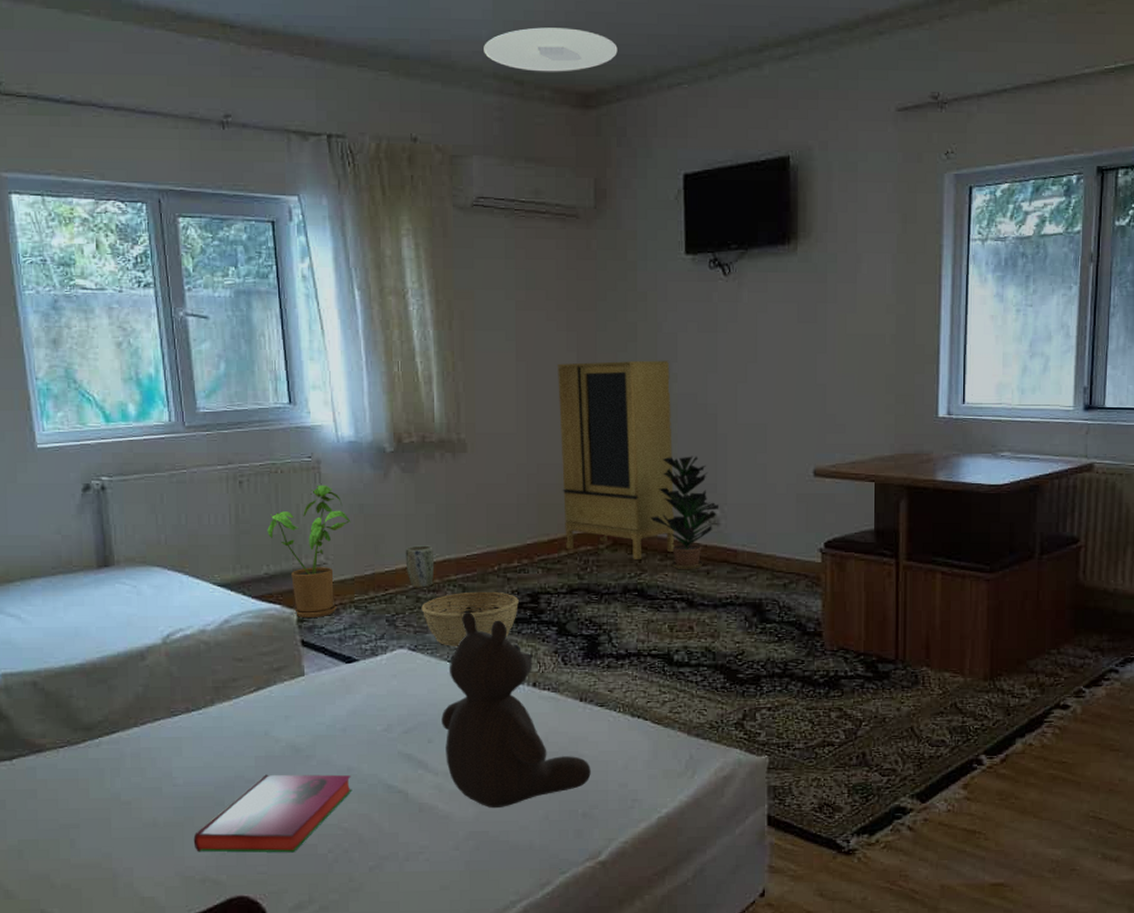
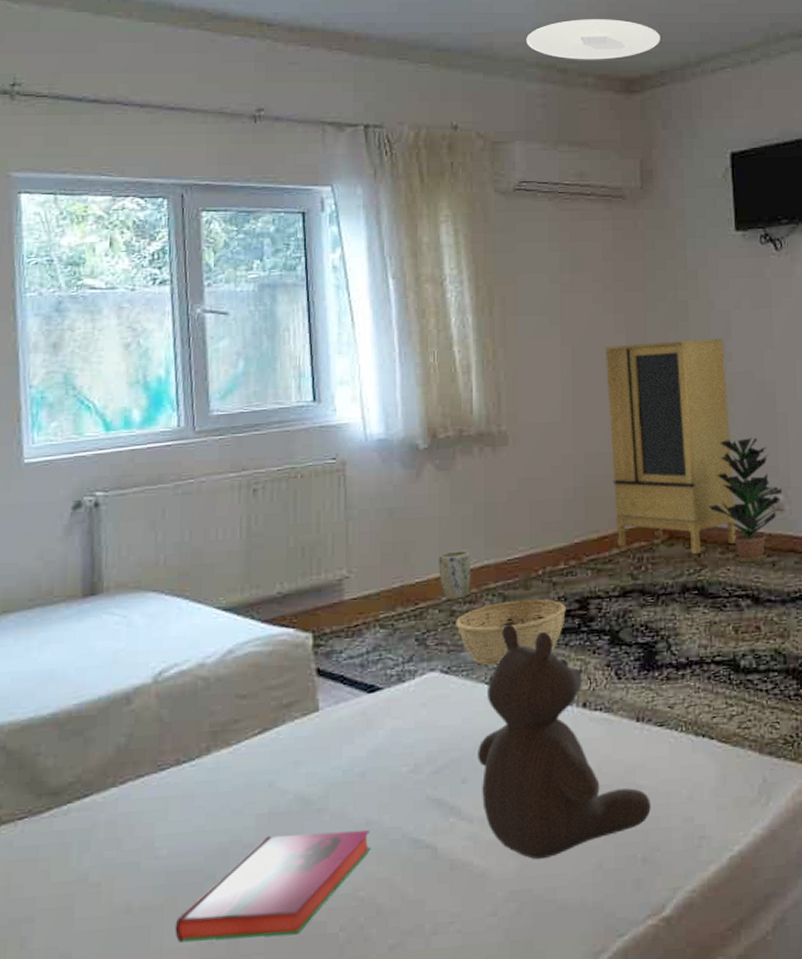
house plant: present [267,485,351,619] -> none [282,488,378,643]

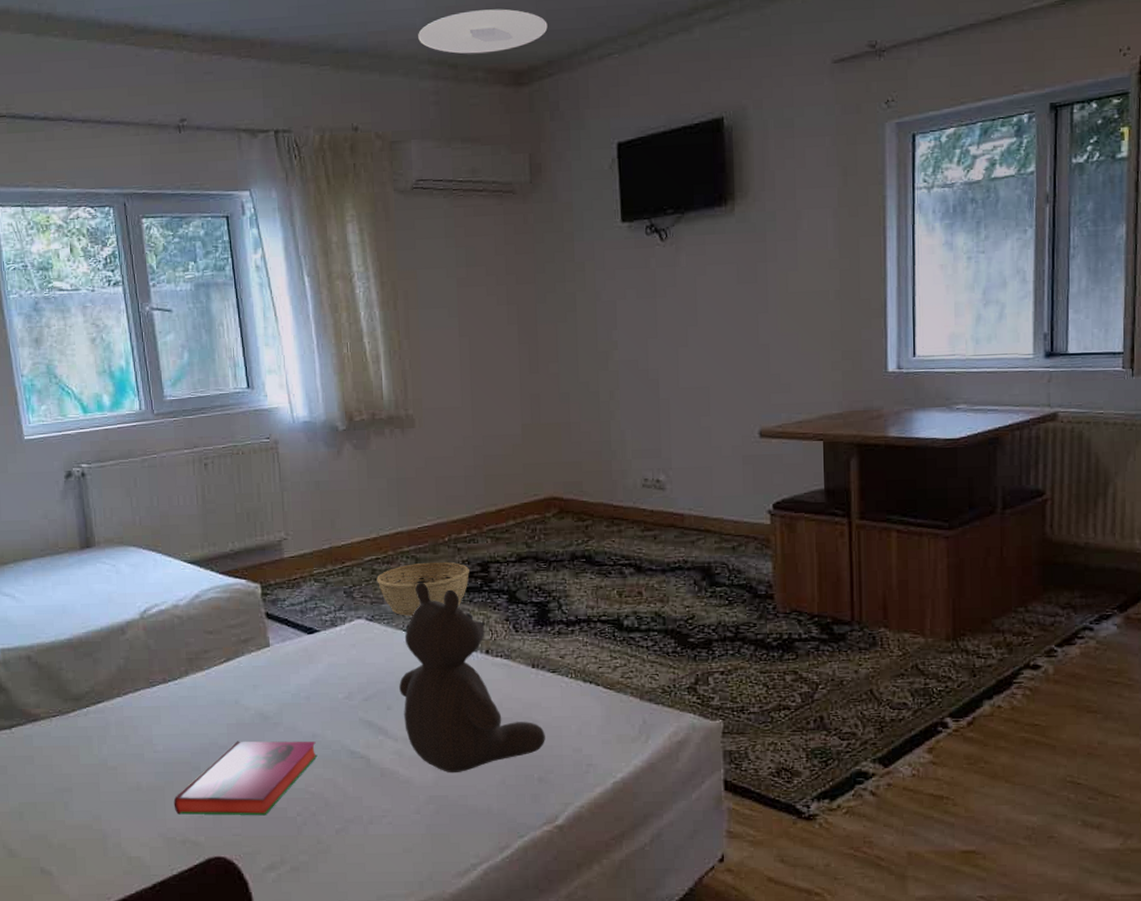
plant pot: present [438,550,472,600] -> none [360,519,388,560]
cabinet: present [604,338,737,554] -> none [498,328,621,527]
potted plant: present [708,437,782,563] -> none [595,422,663,536]

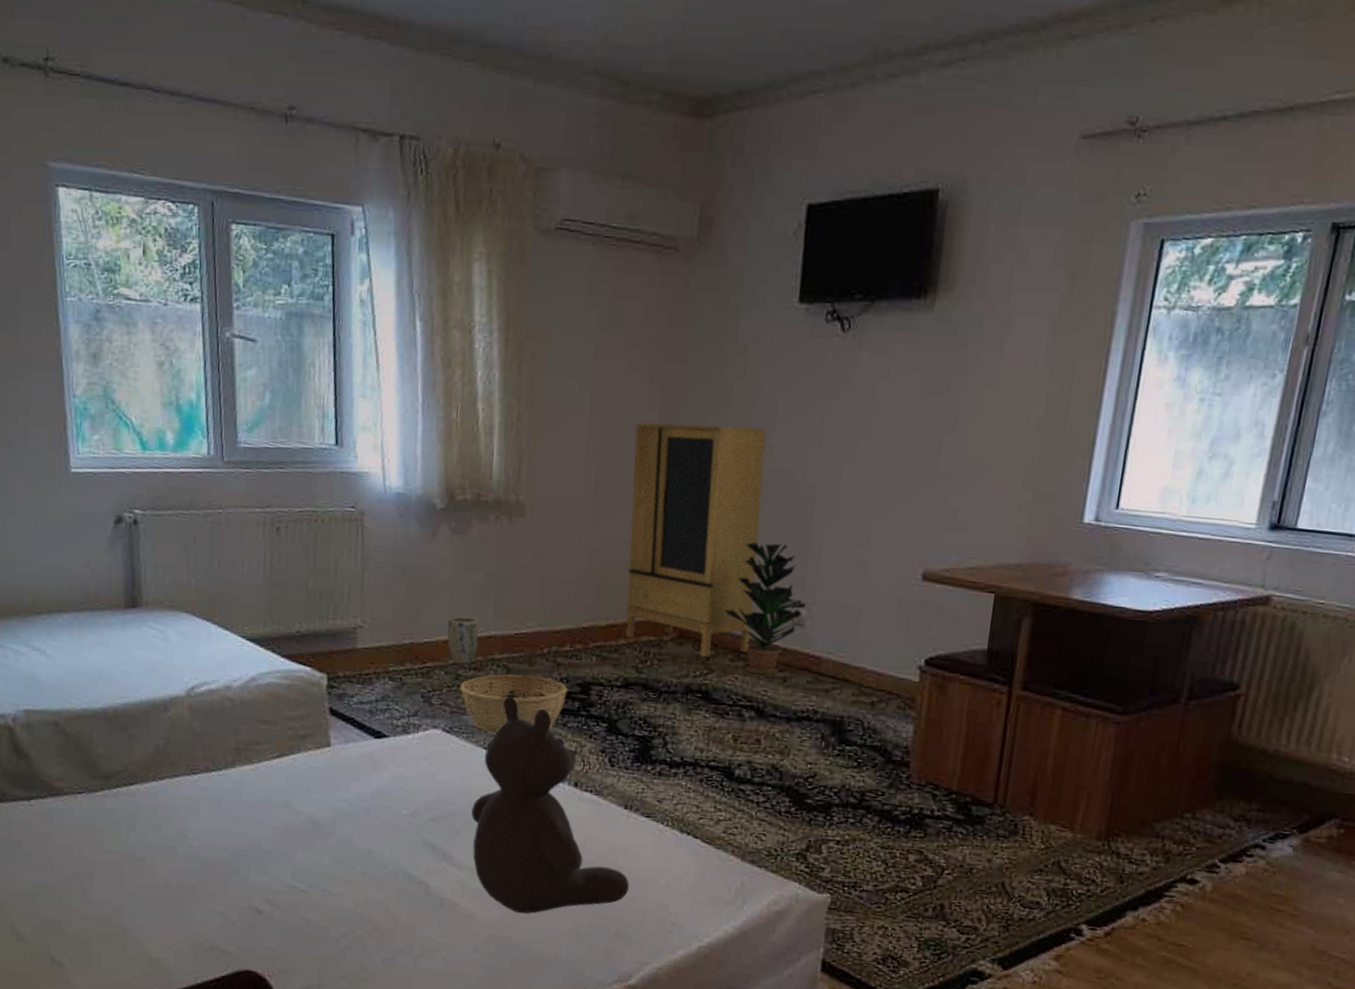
hardback book: present [173,741,318,816] -> none [205,847,371,933]
plant pot: none [360,519,388,560] -> present [447,616,479,665]
ceiling light: present [418,9,548,54] -> none [586,14,745,71]
cabinet: none [498,328,621,527] -> present [625,422,767,657]
potted plant: none [595,422,663,536] -> present [724,542,805,676]

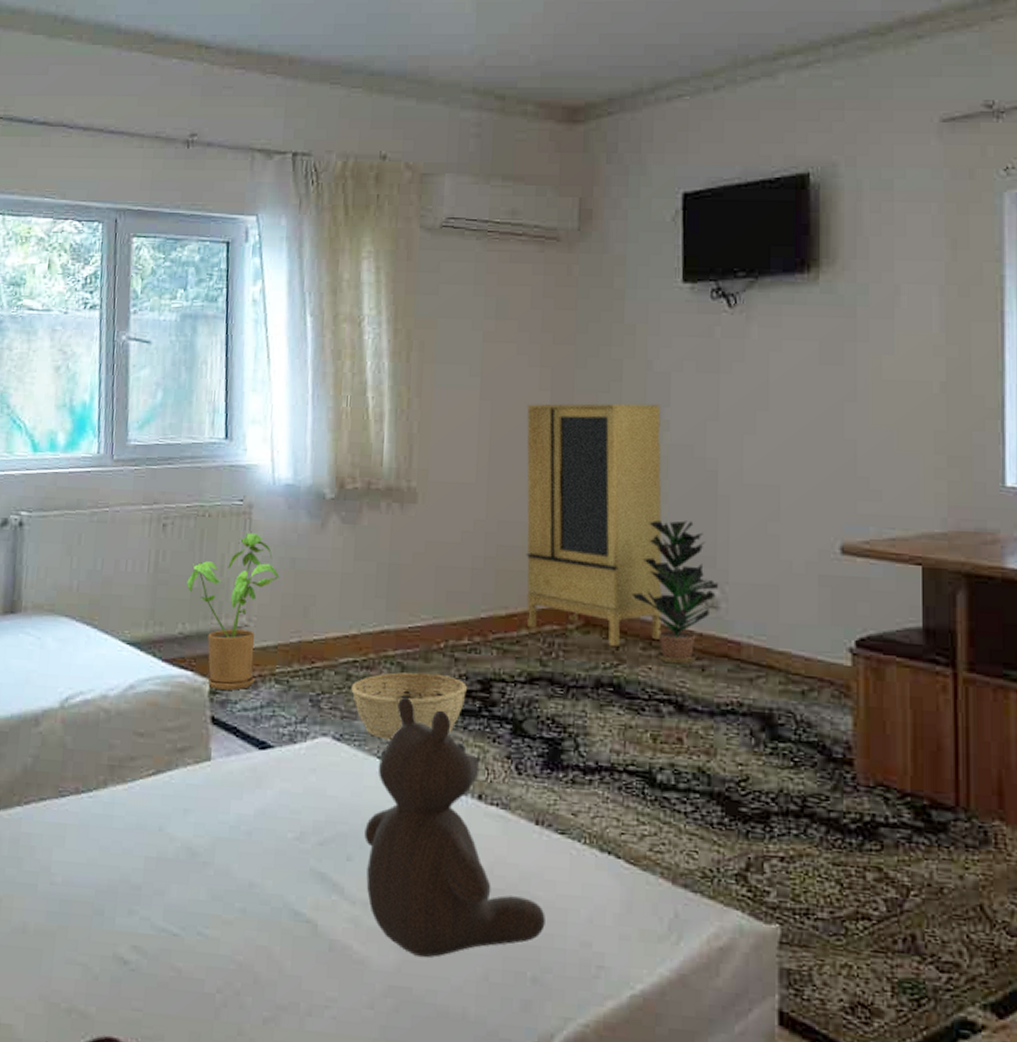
house plant: none [302,539,392,686] -> present [187,532,280,691]
plant pot: present [447,616,479,665] -> none [337,610,371,664]

